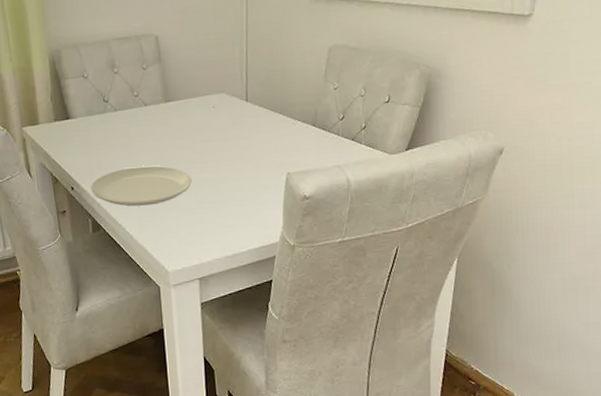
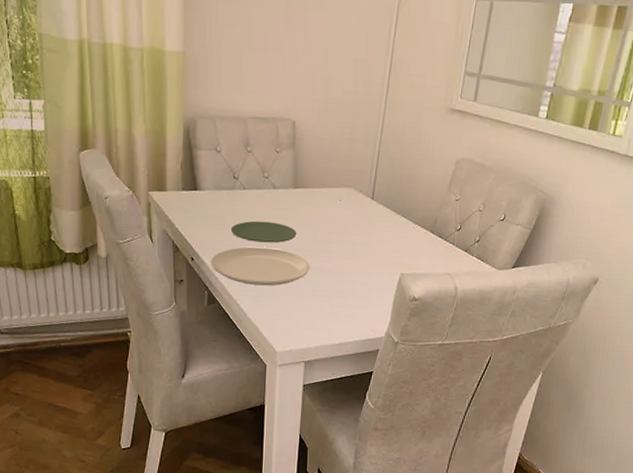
plate: none [106,139,174,162] -> present [230,221,297,243]

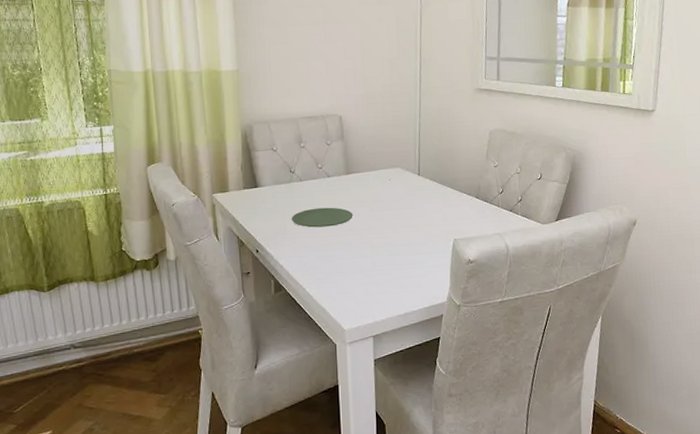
plate: present [211,246,310,286] -> none [275,231,369,268]

